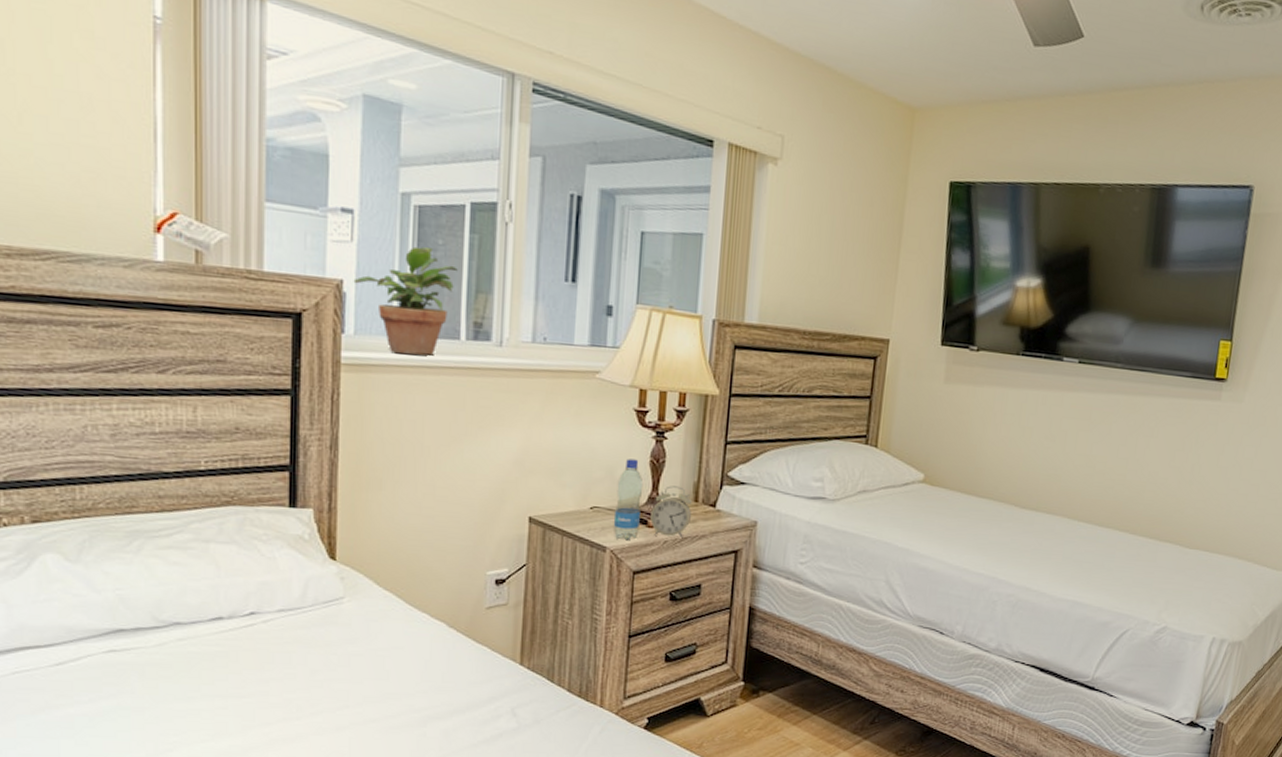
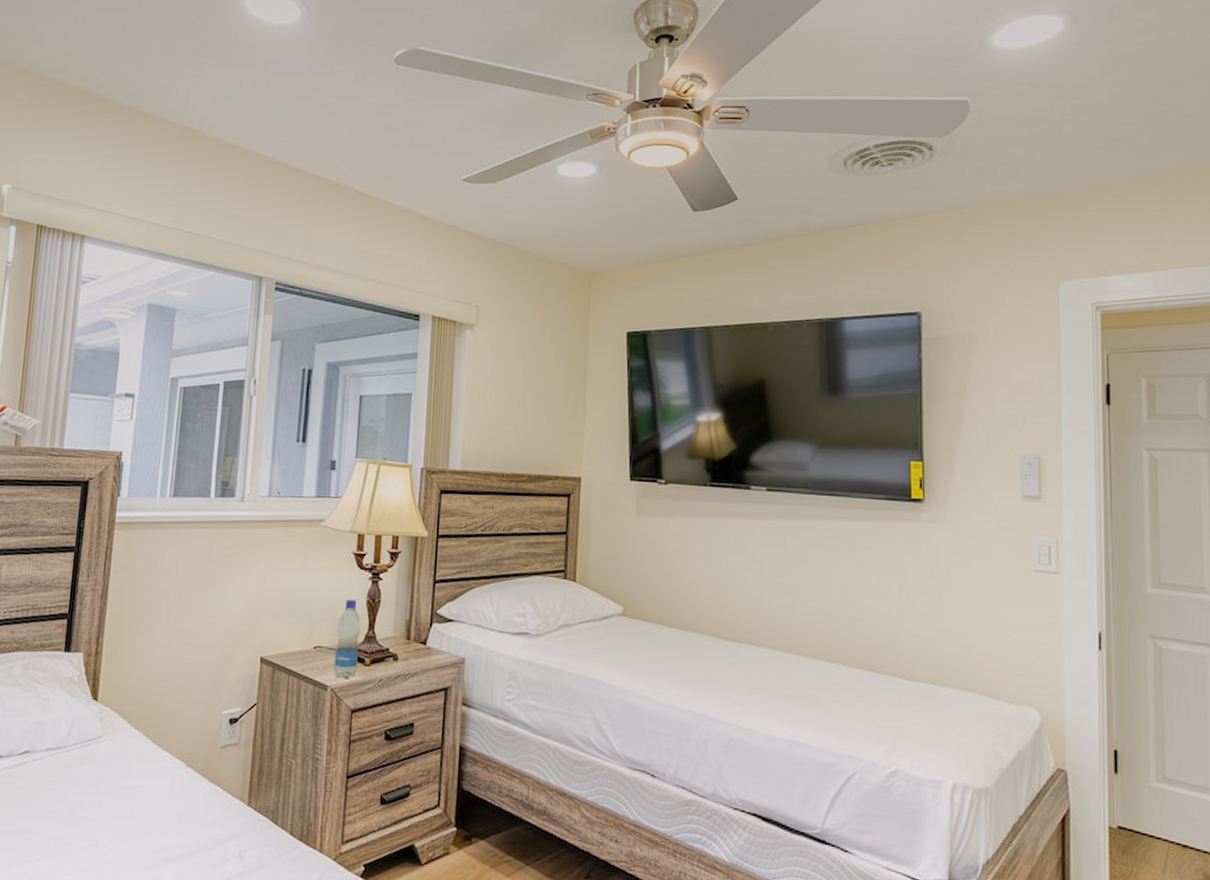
potted plant: present [353,246,458,356] -> none [130,421,211,513]
alarm clock: present [650,486,692,537] -> none [367,624,405,675]

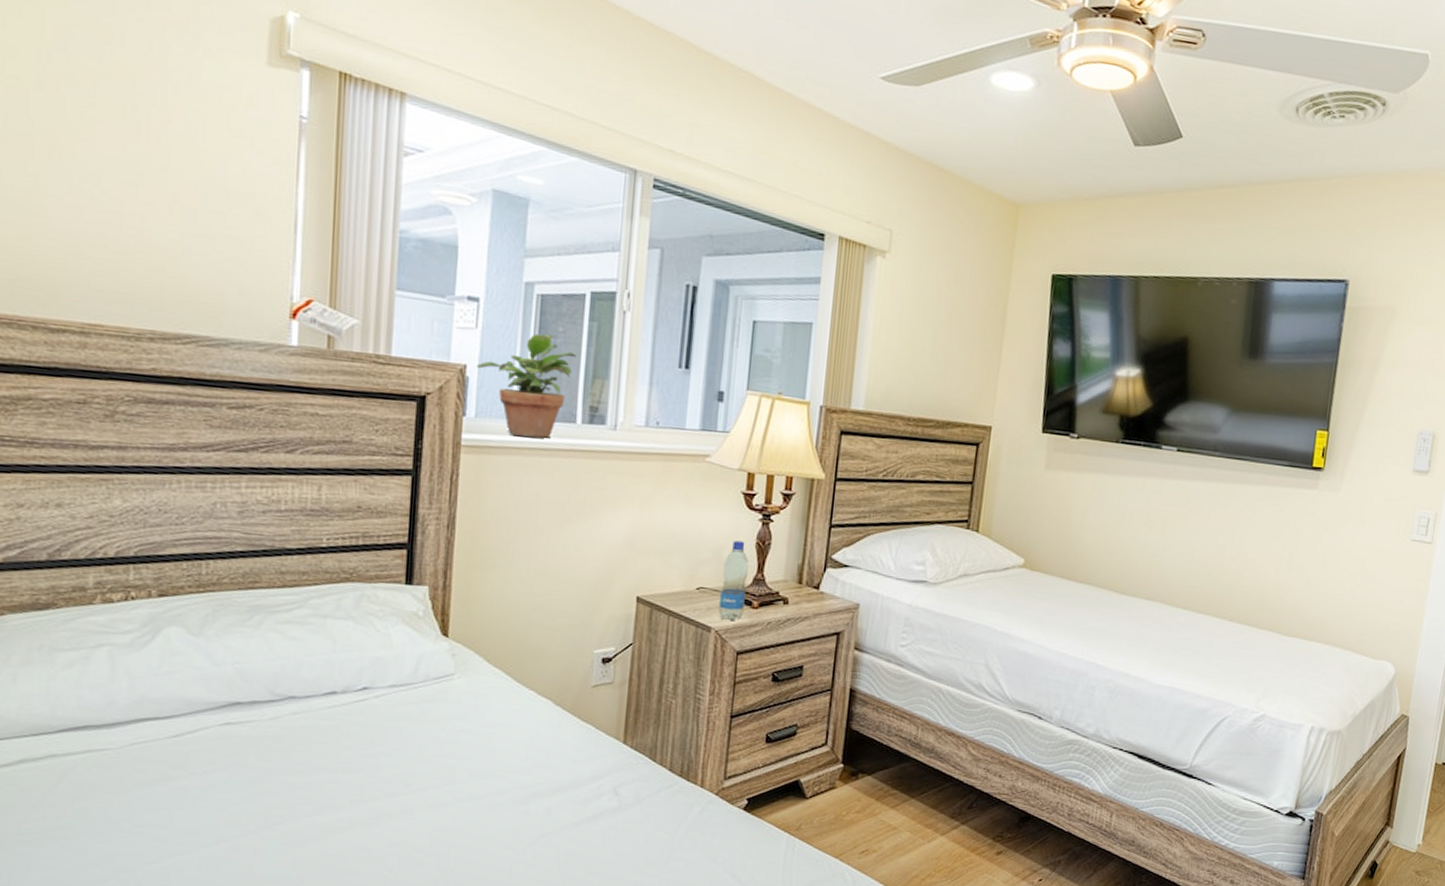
potted plant: none [130,421,211,513] -> present [476,333,576,438]

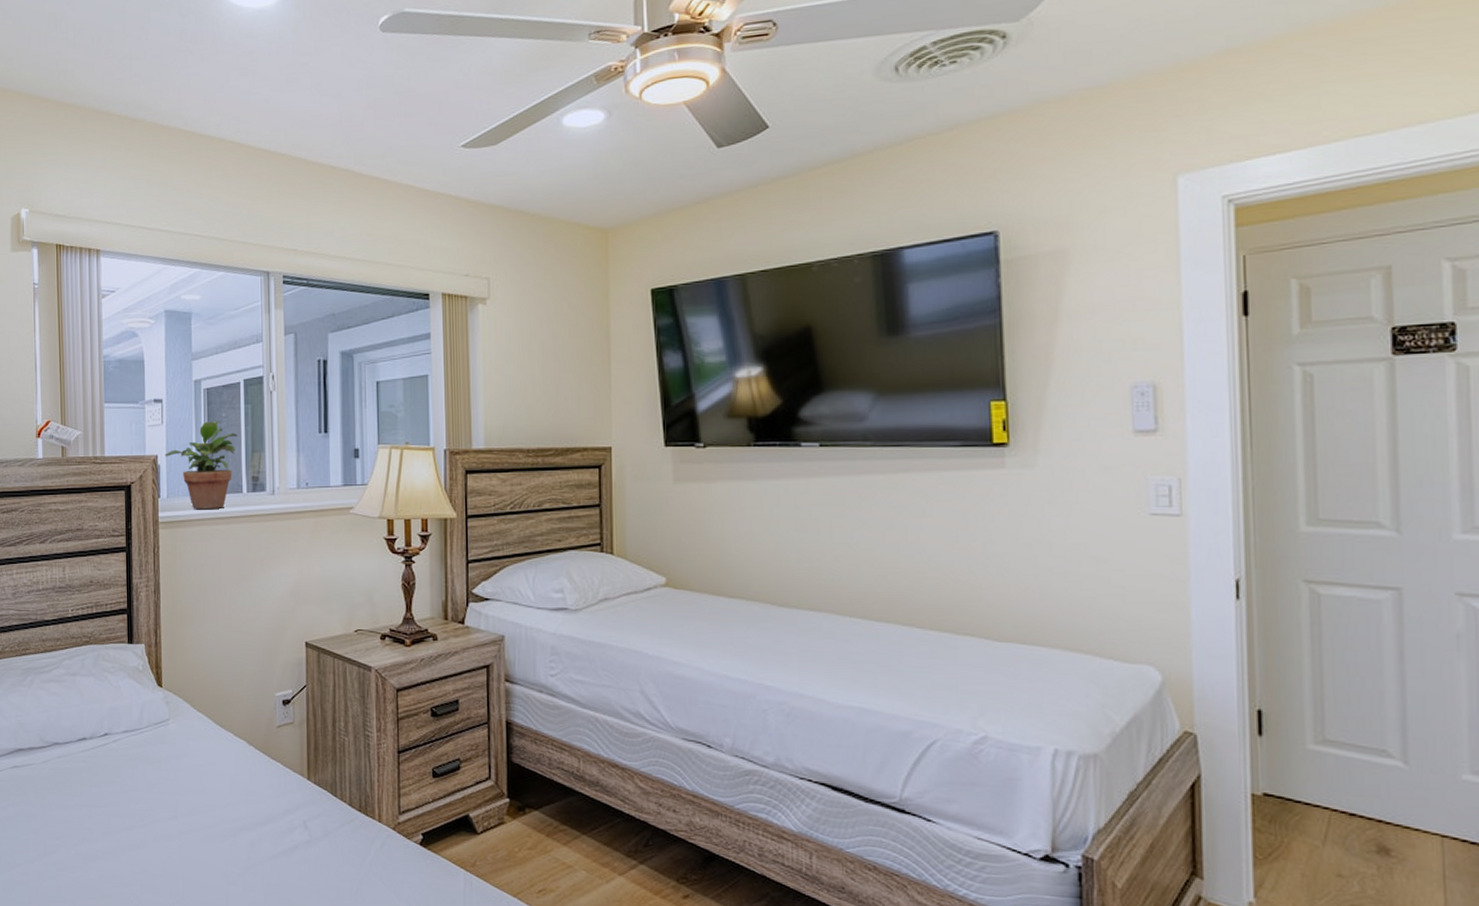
bottle: present [718,540,749,621] -> none [375,583,399,660]

